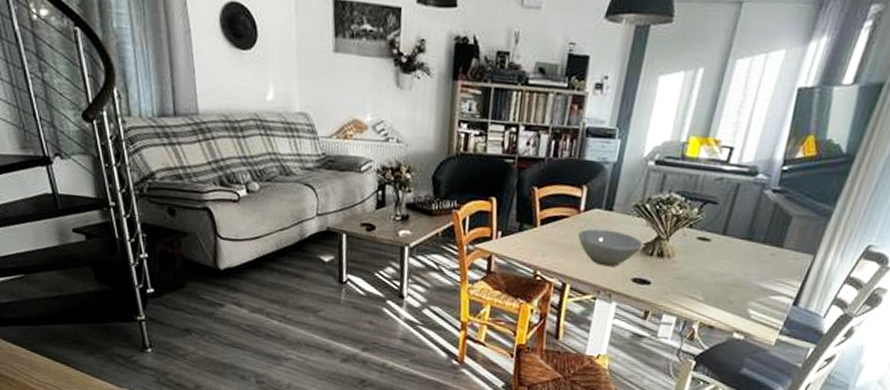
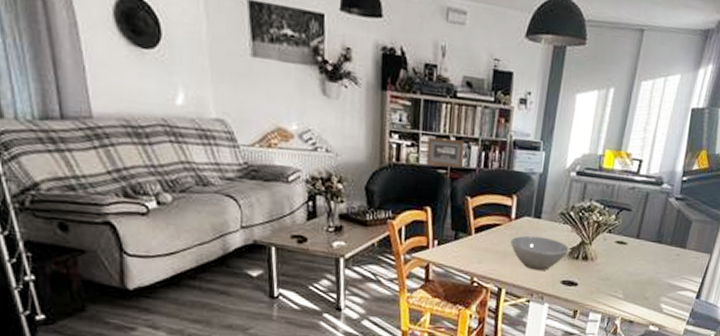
picture frame: none [493,126,534,158] -> present [426,137,465,168]

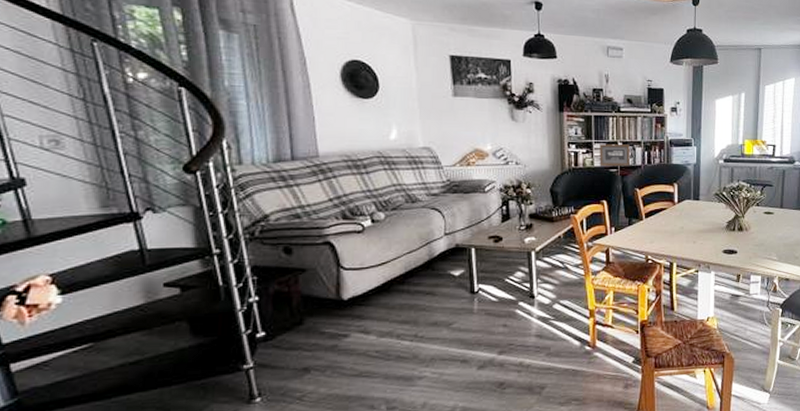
bowl: present [510,235,569,271] -> none [676,215,726,244]

